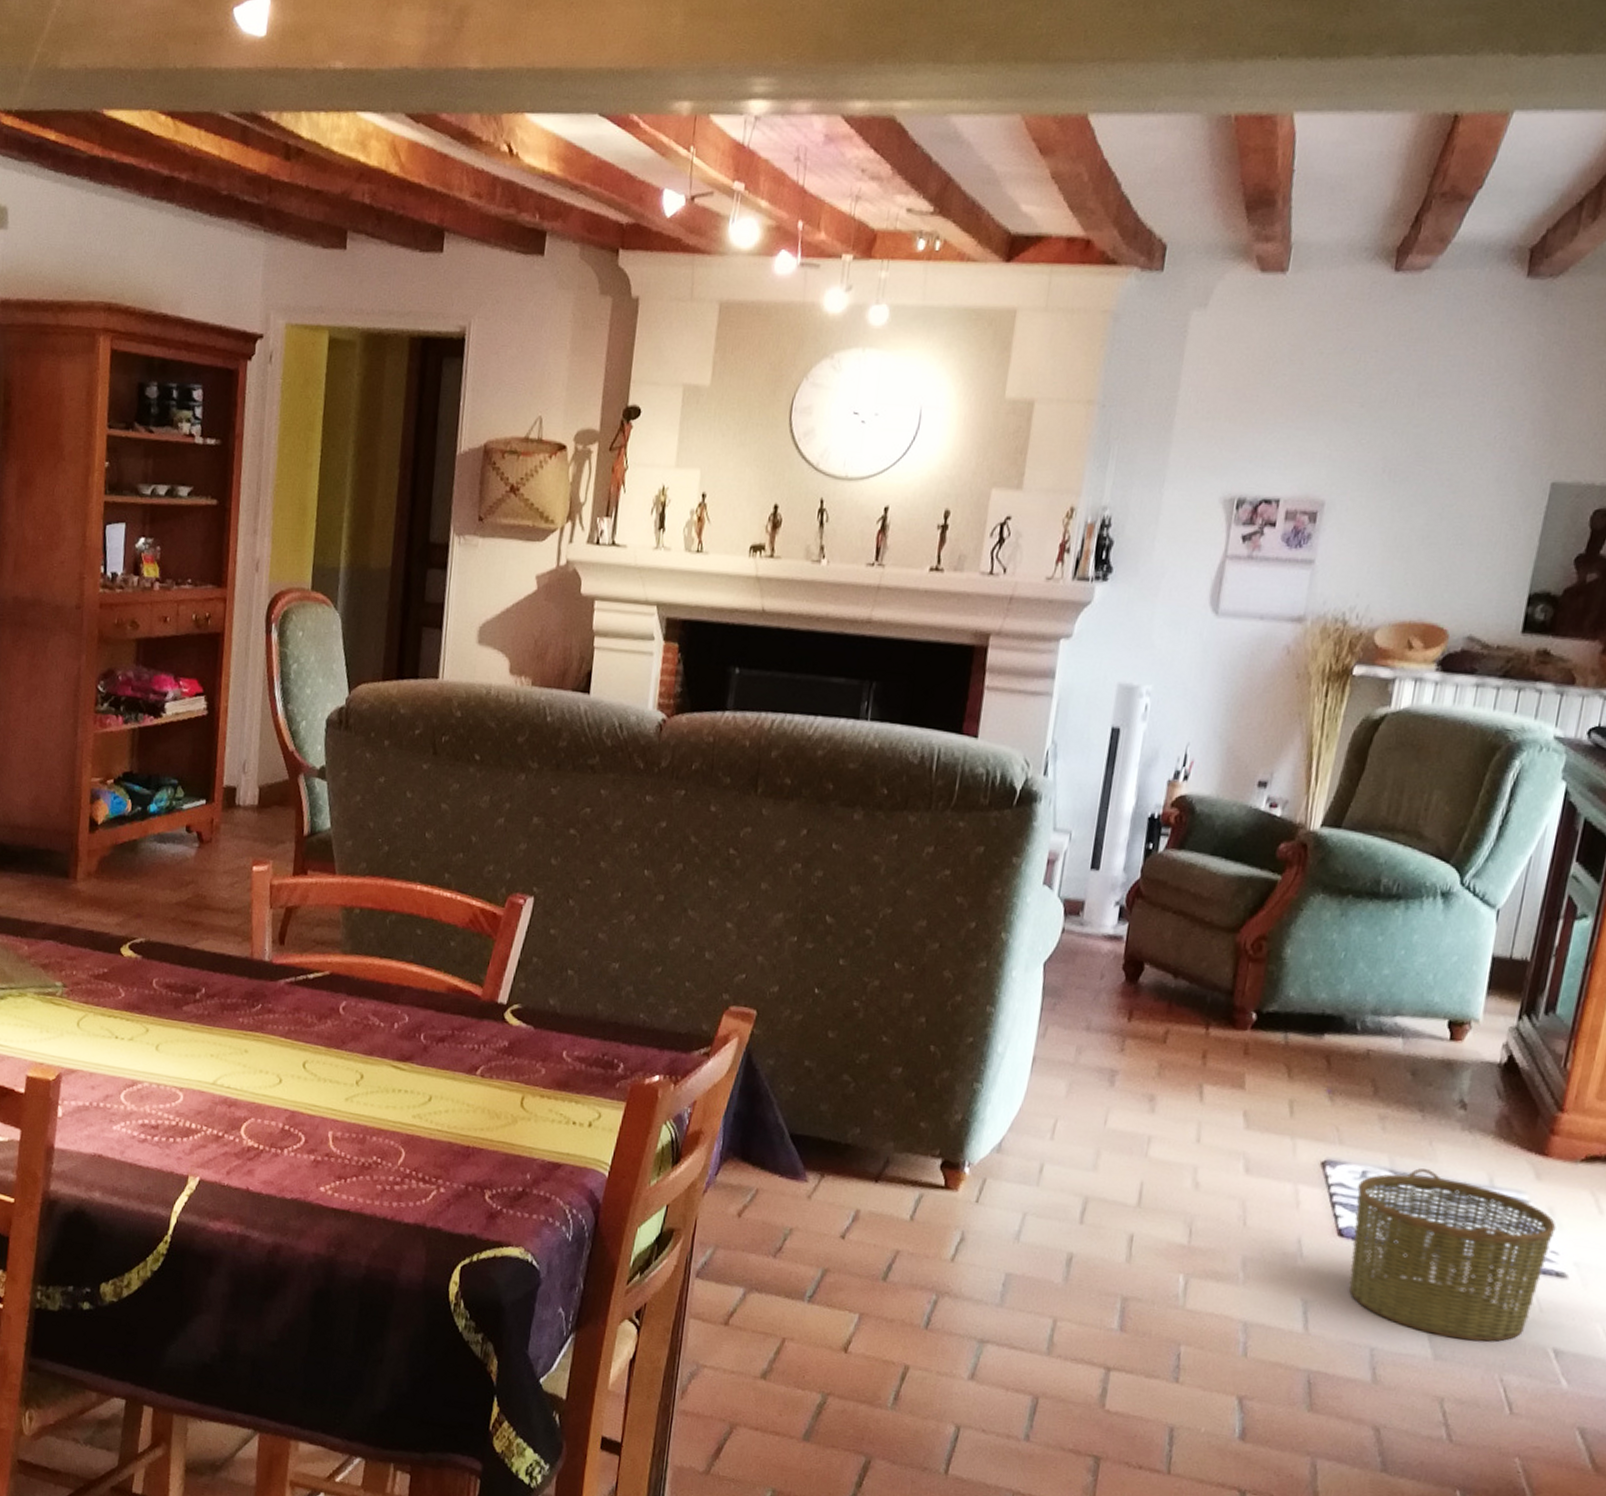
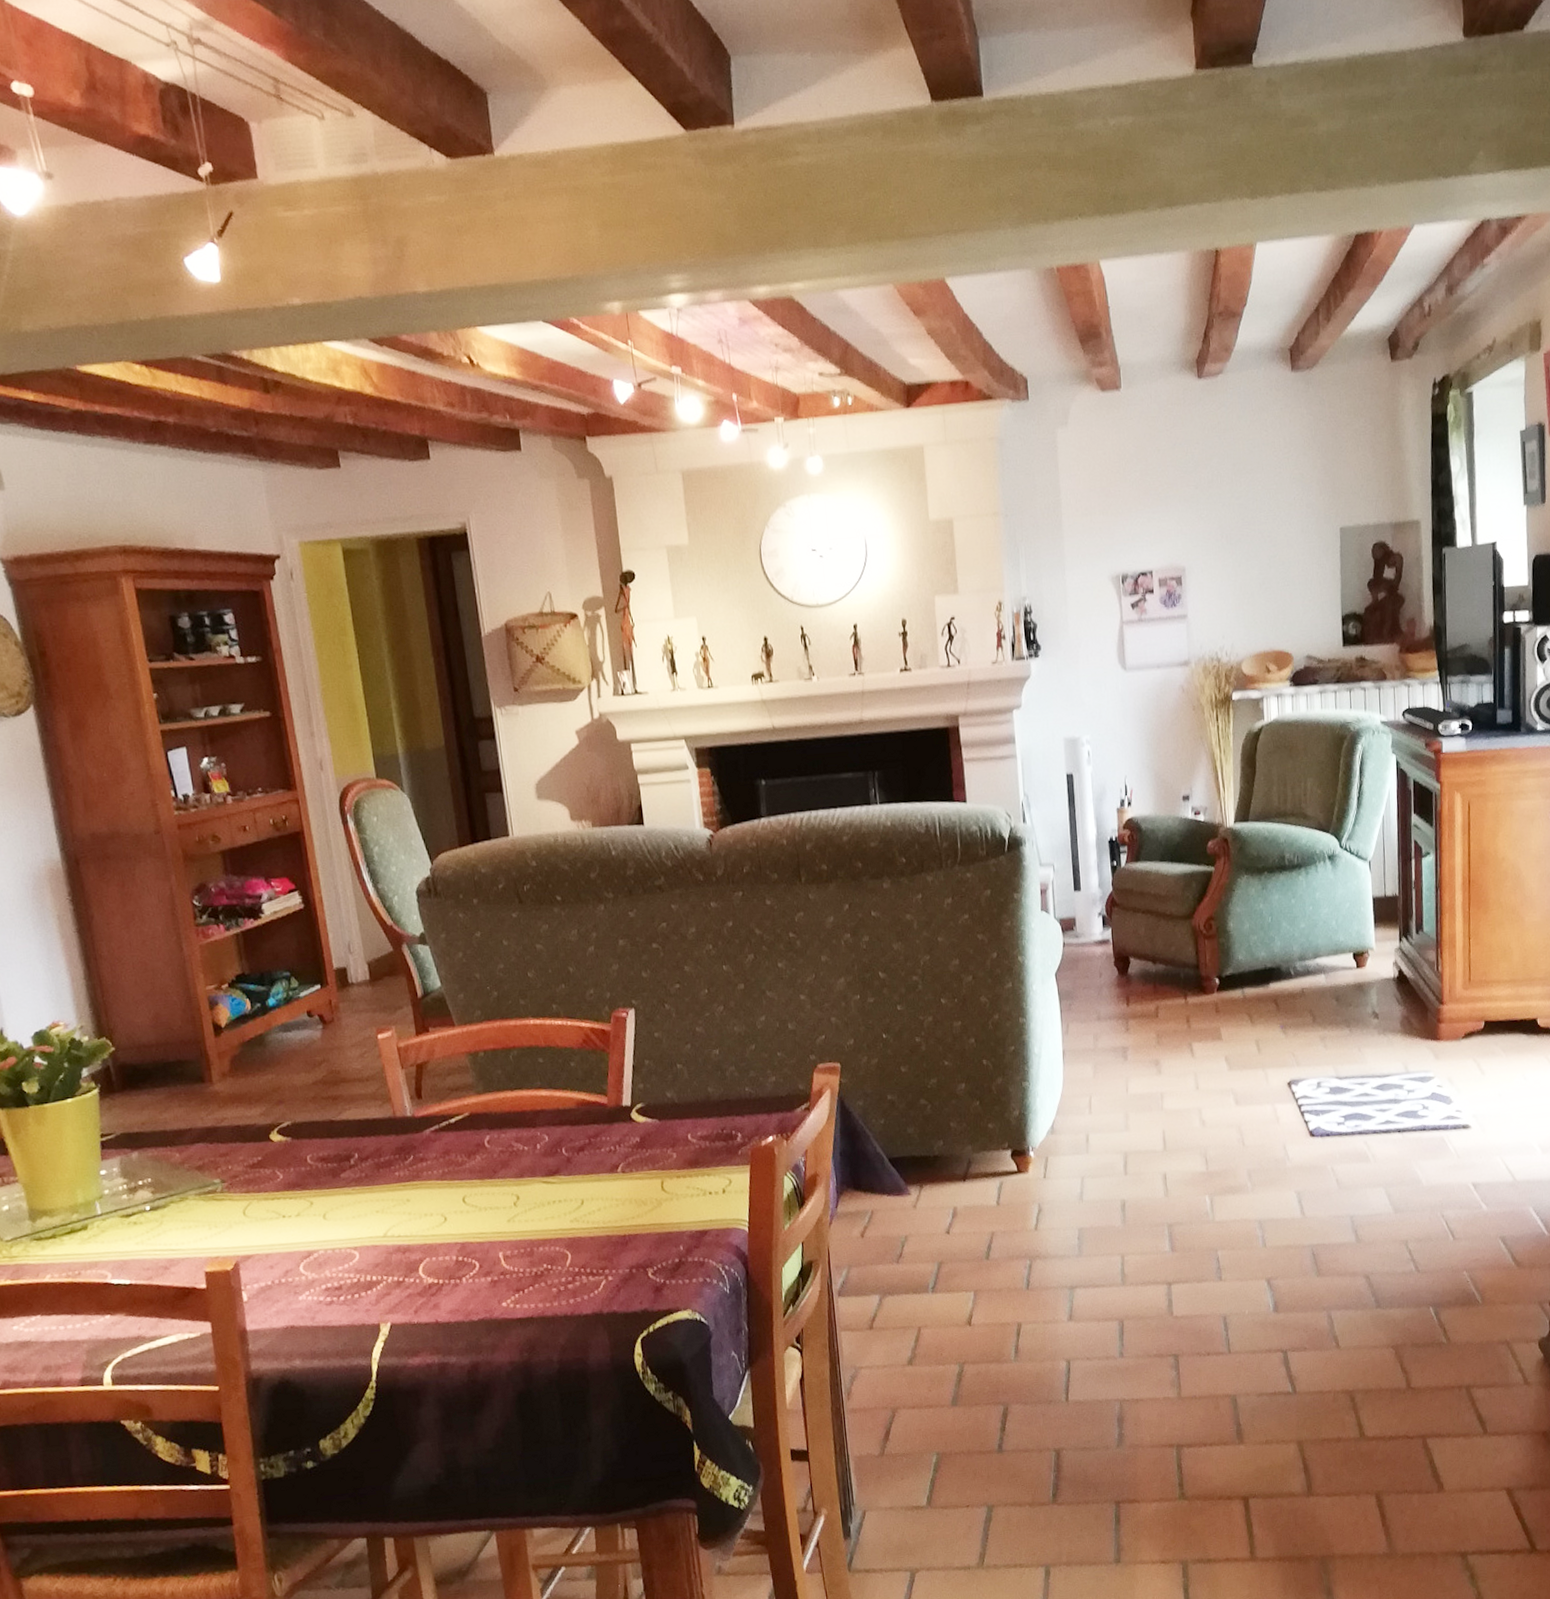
basket: present [1349,1168,1557,1342] -> none [1317,1070,1456,1194]

